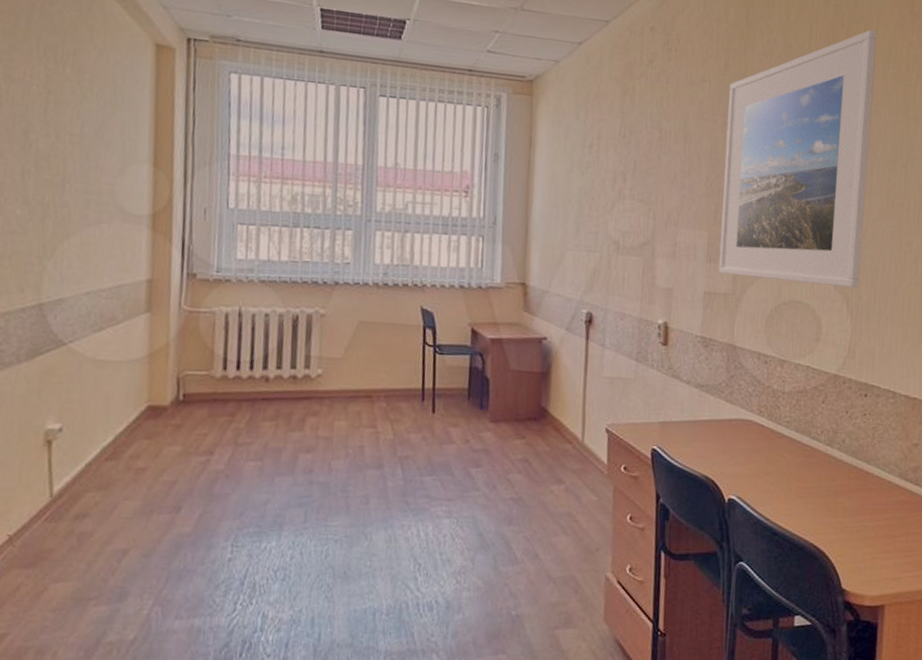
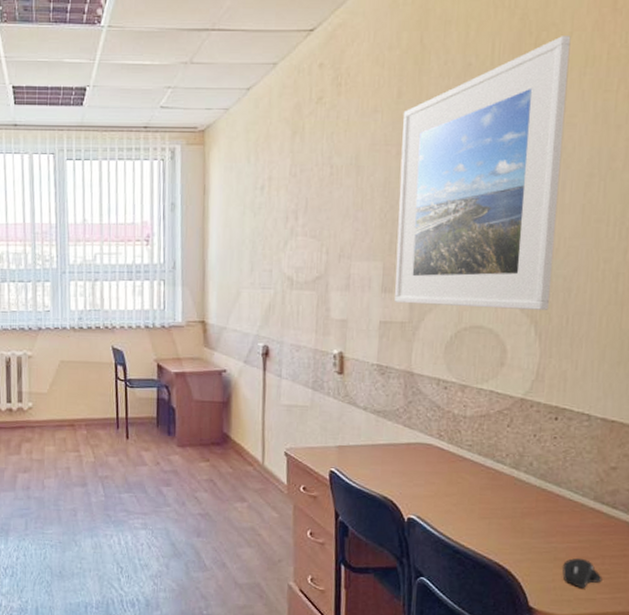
computer mouse: none [872,537,907,567] -> present [562,558,602,589]

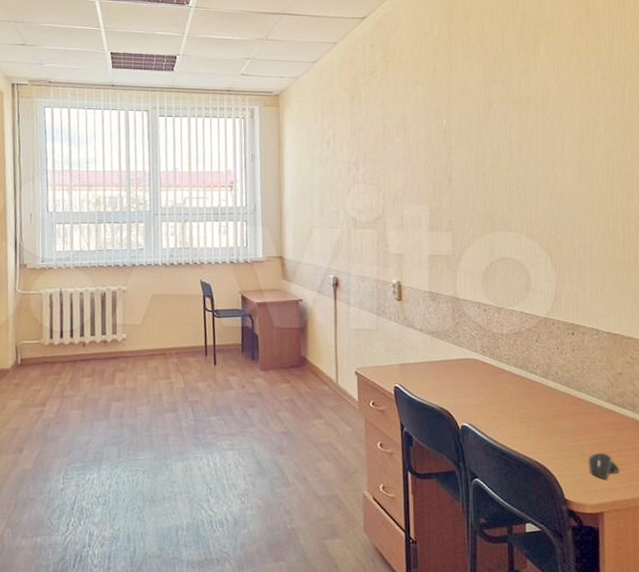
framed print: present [394,36,571,310] -> none [438,31,560,244]

